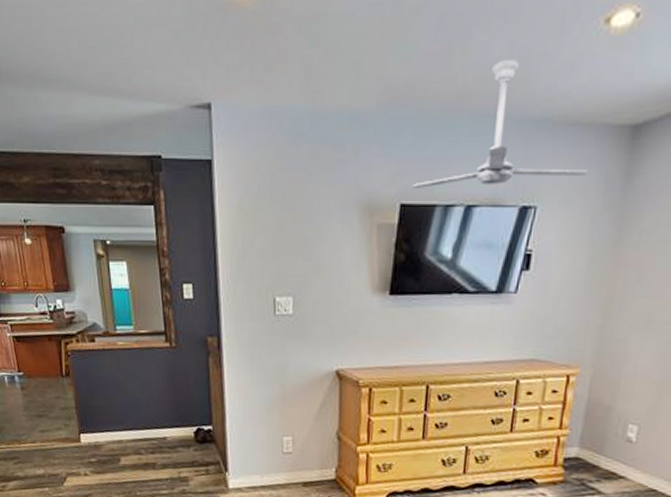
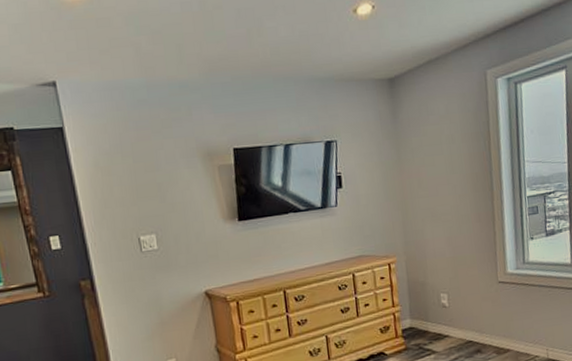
ceiling fan: present [412,58,589,188] -> none [240,38,368,135]

